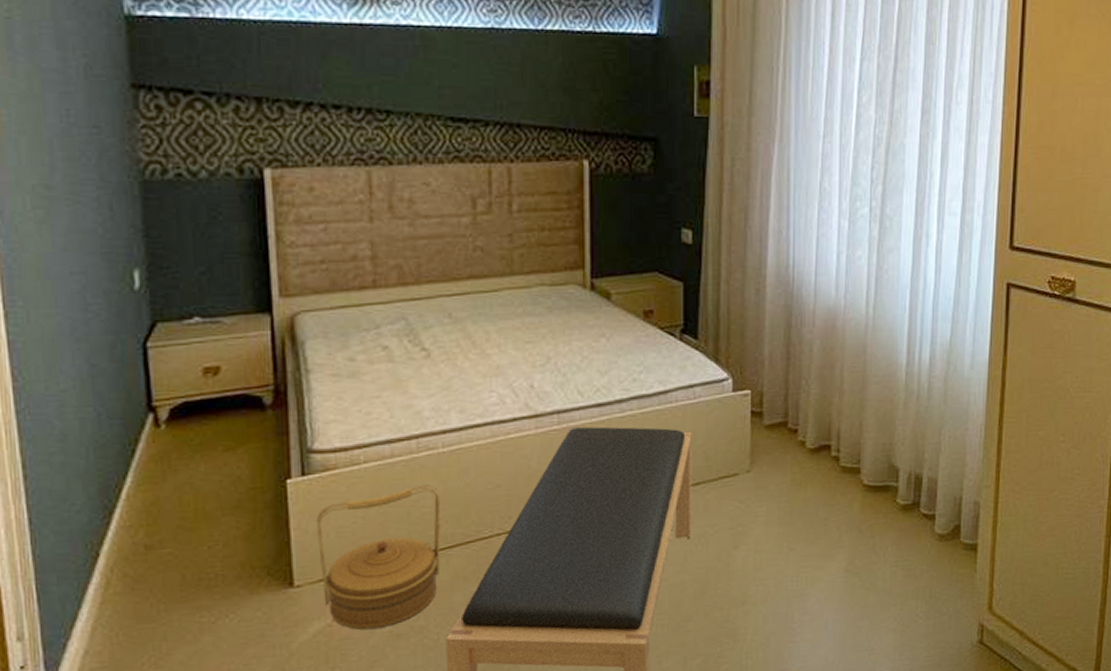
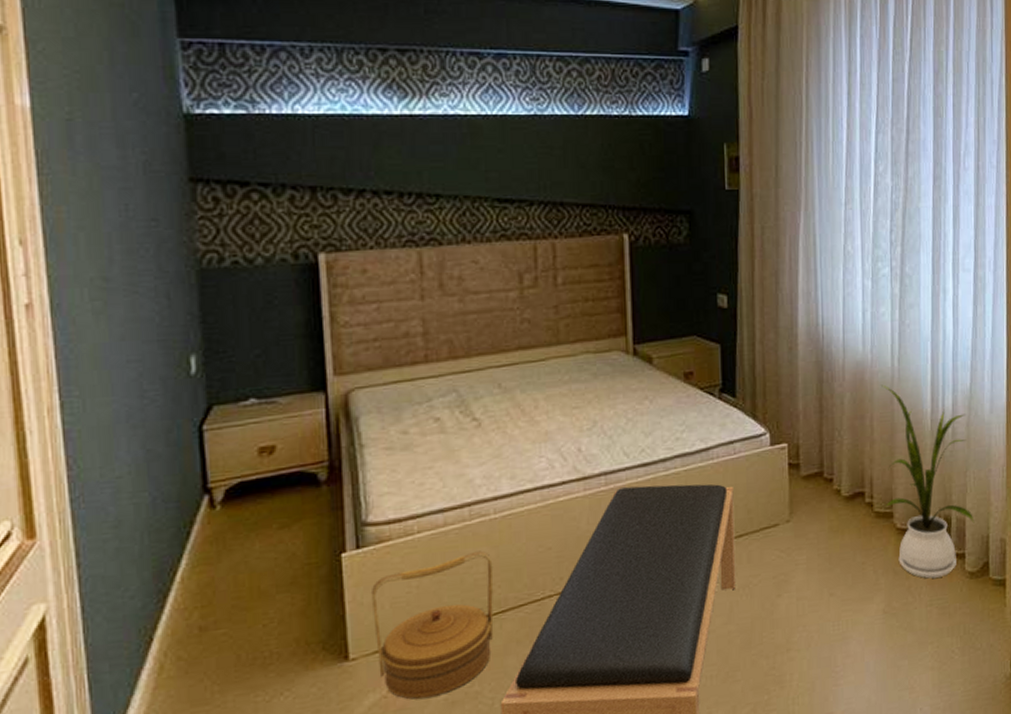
house plant: none [853,333,947,539] -> present [881,384,975,579]

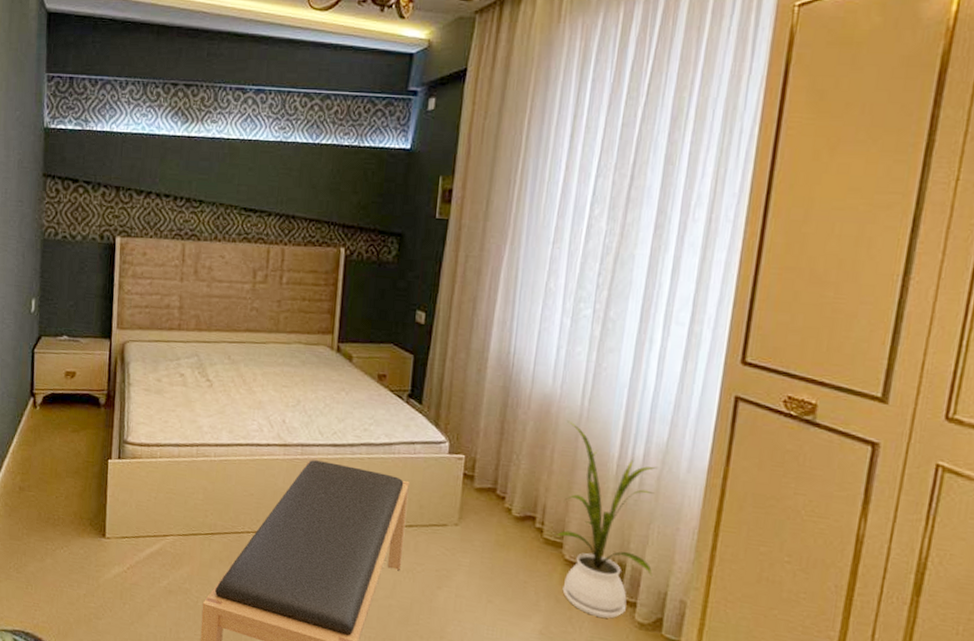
basket: present [370,550,494,700] -> none [124,482,209,583]

